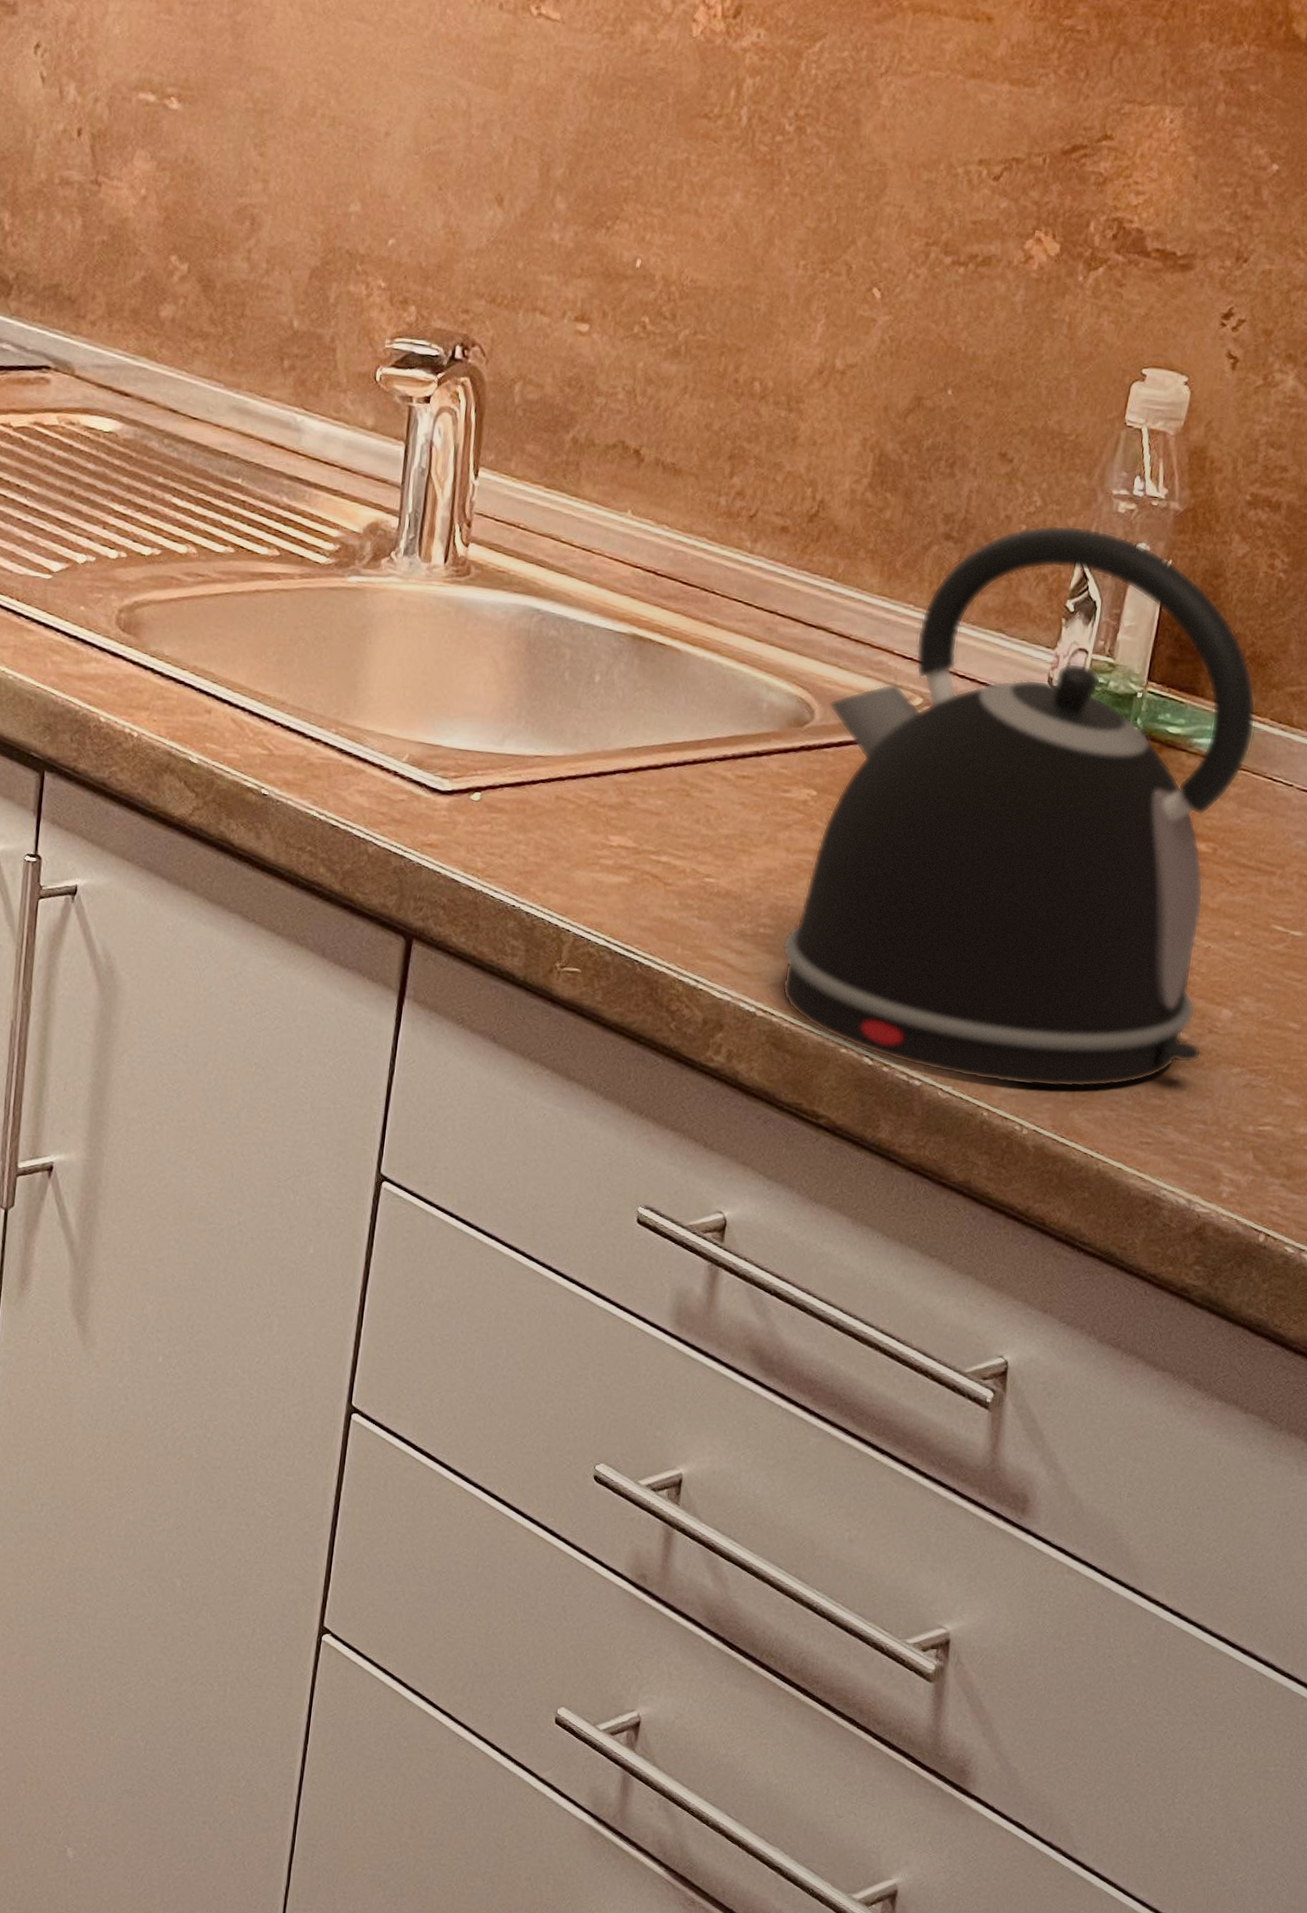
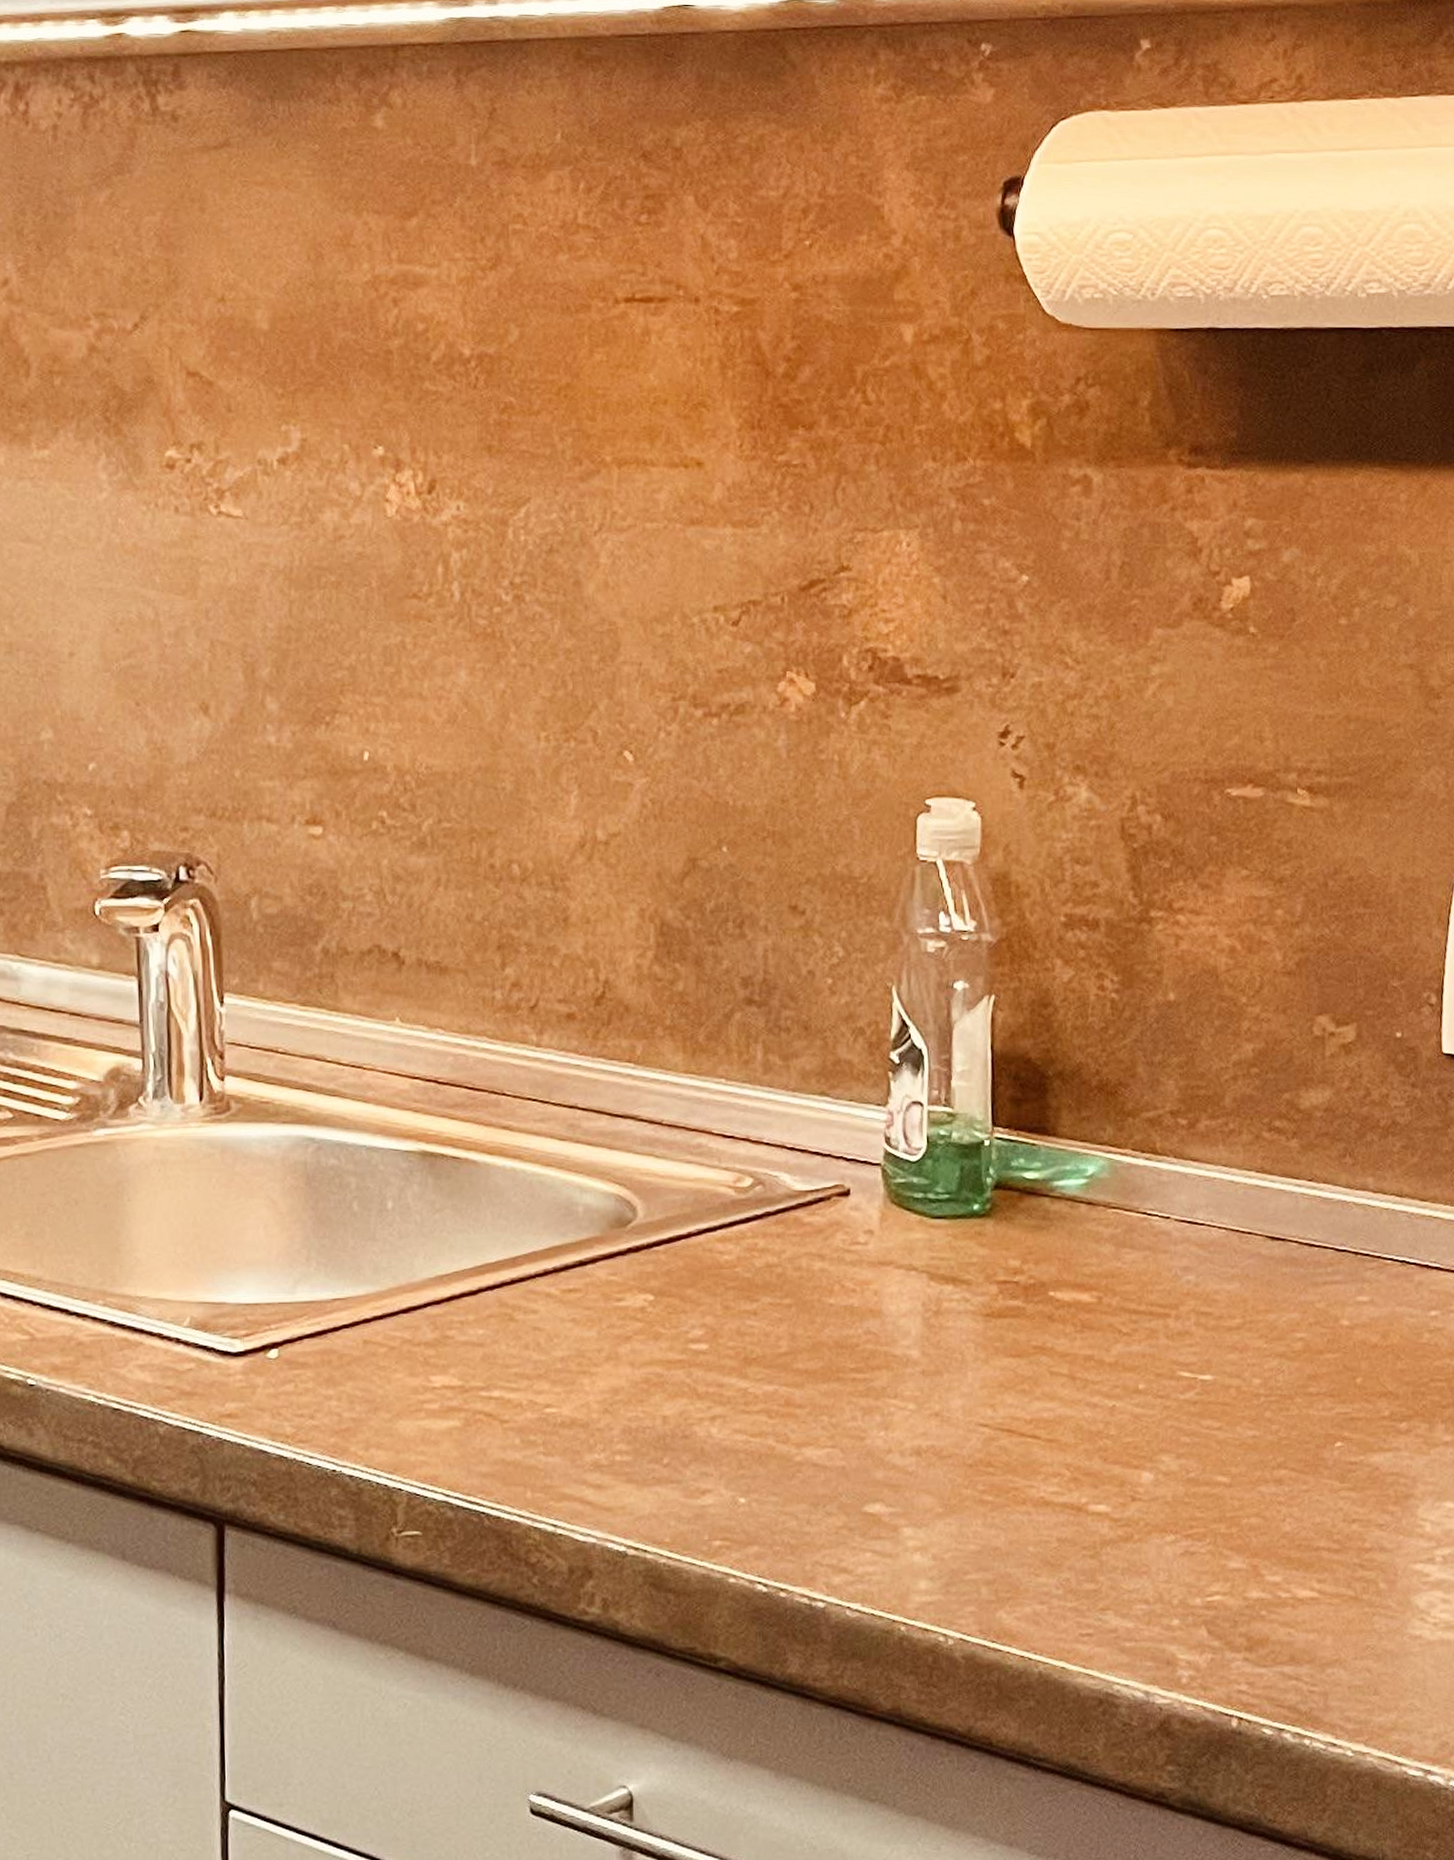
kettle: present [782,524,1256,1088] -> none [643,972,1128,1591]

